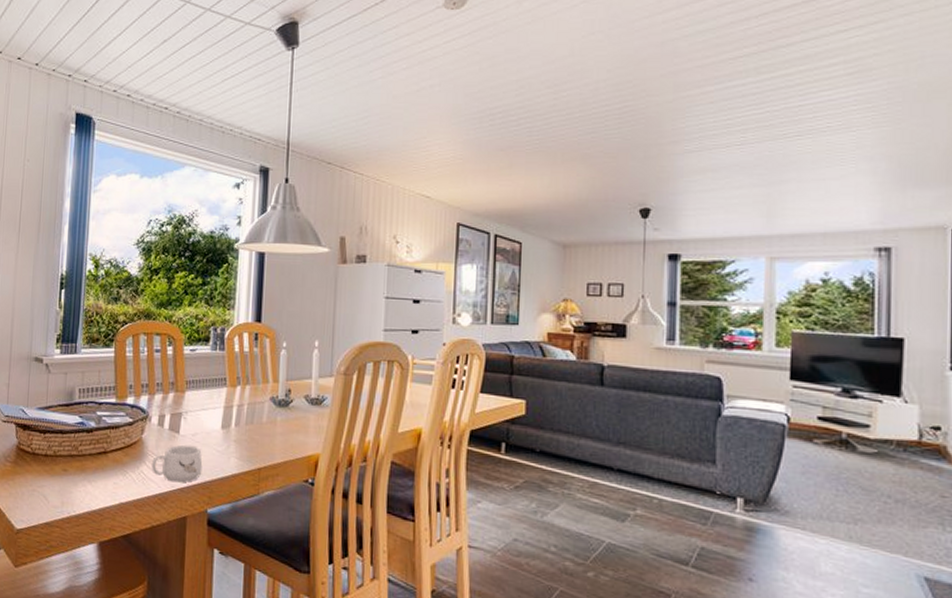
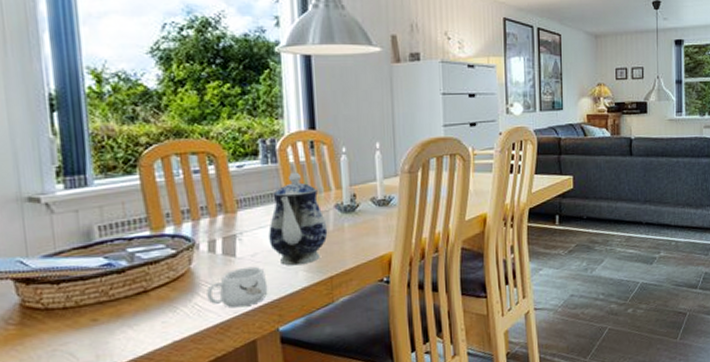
teapot: none [209,361,261,452] -> present [269,172,328,266]

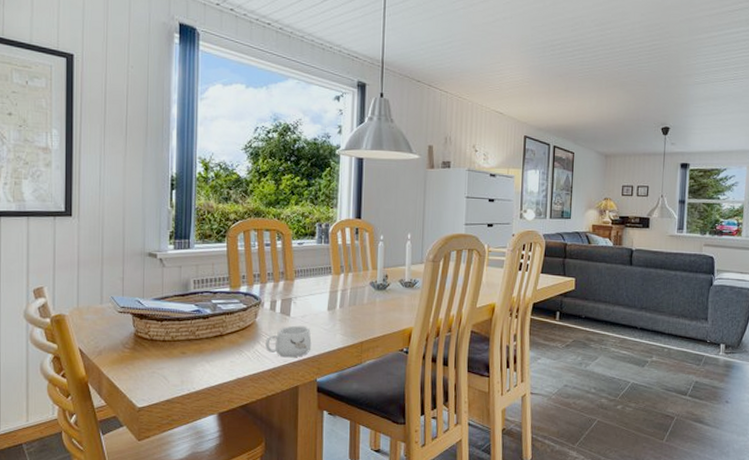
teapot: present [269,172,328,266] -> none [316,252,363,329]

